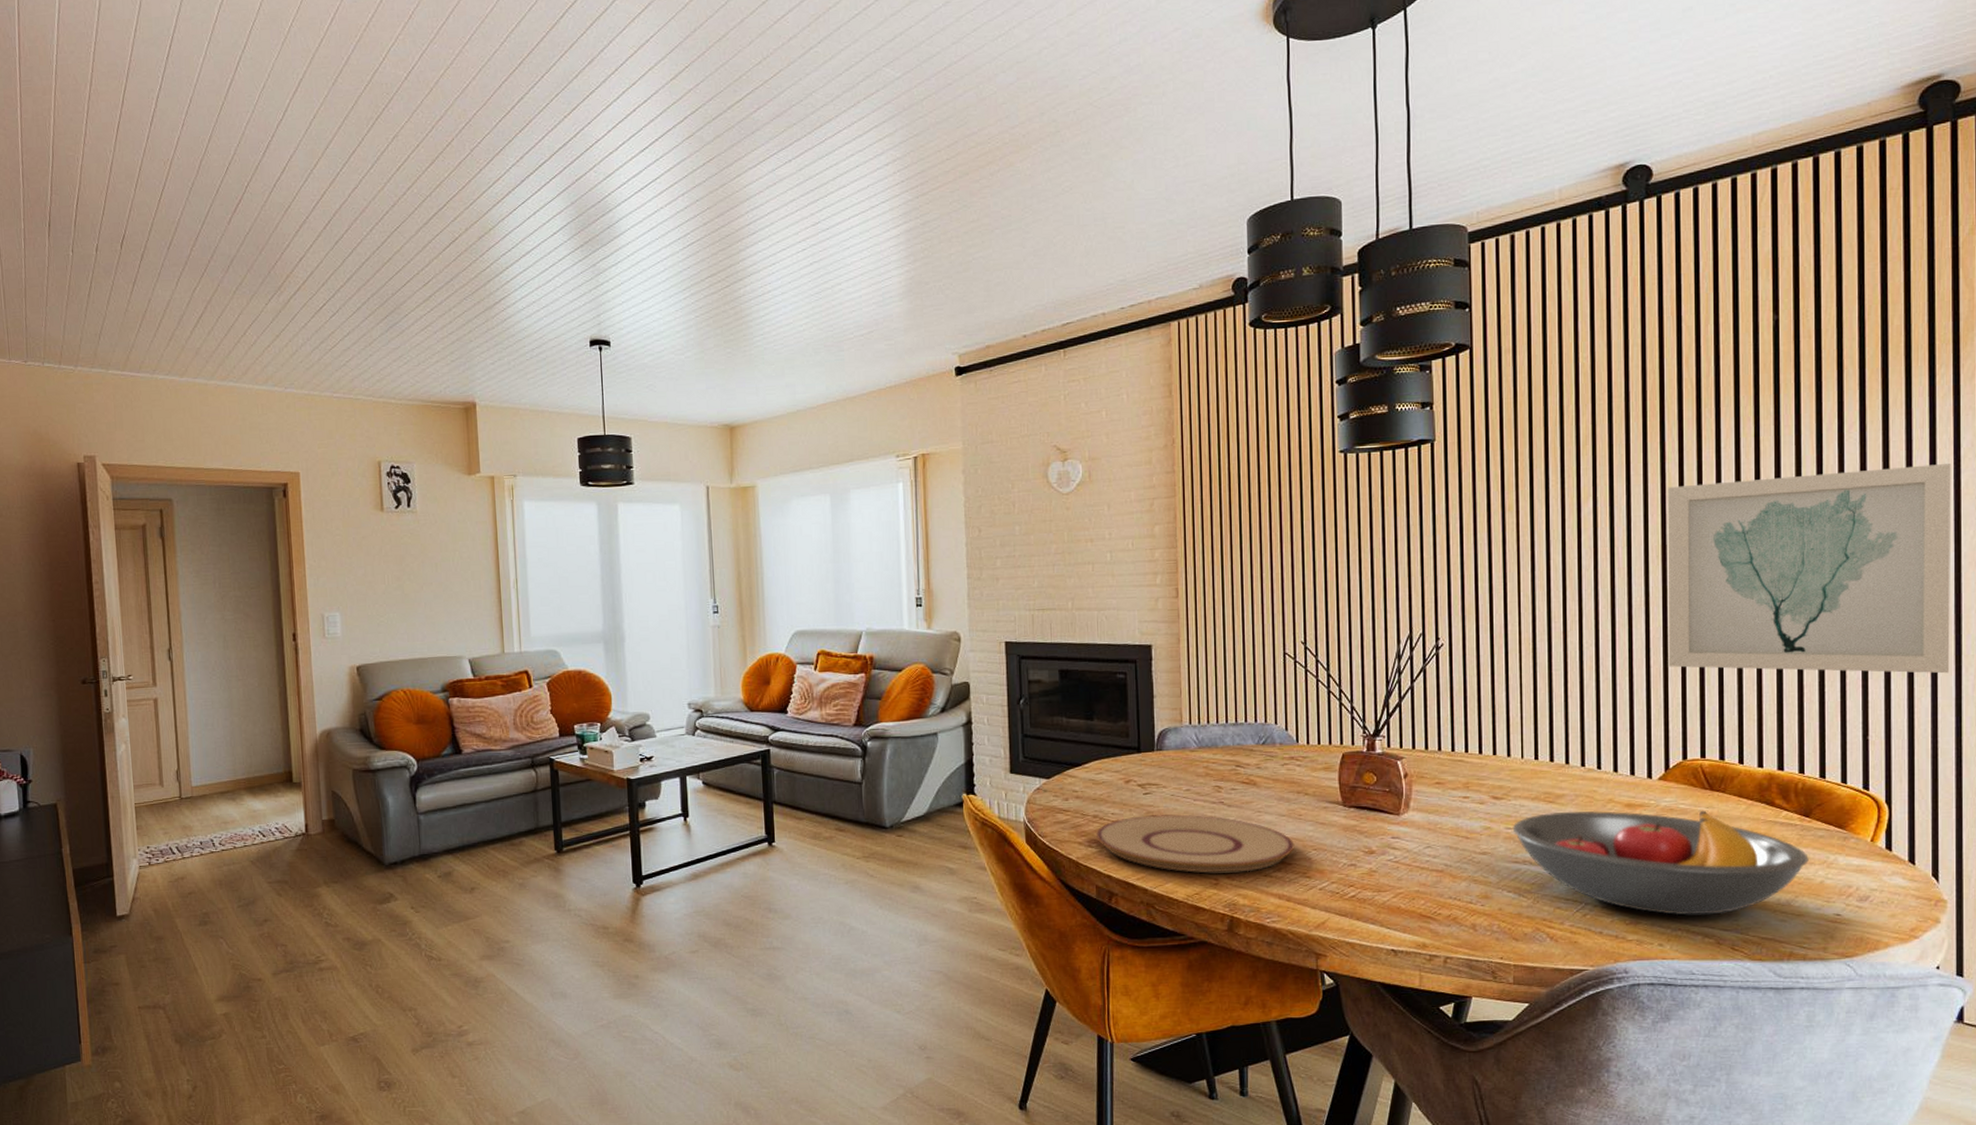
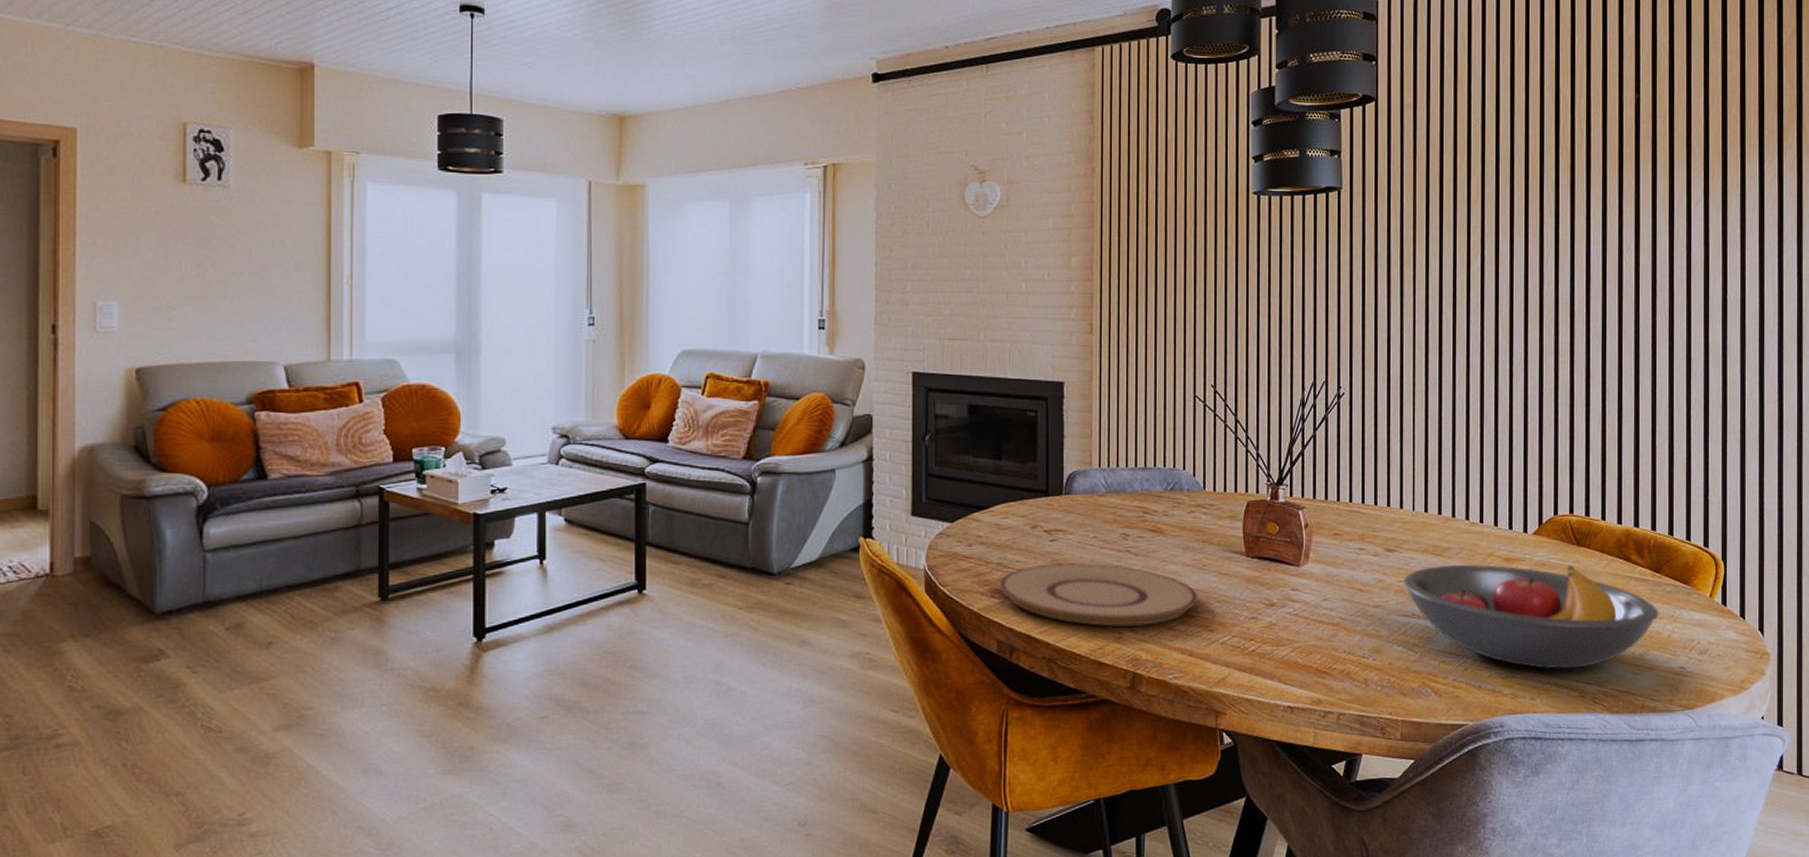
wall art: present [1667,464,1951,674] -> none [1543,244,1776,439]

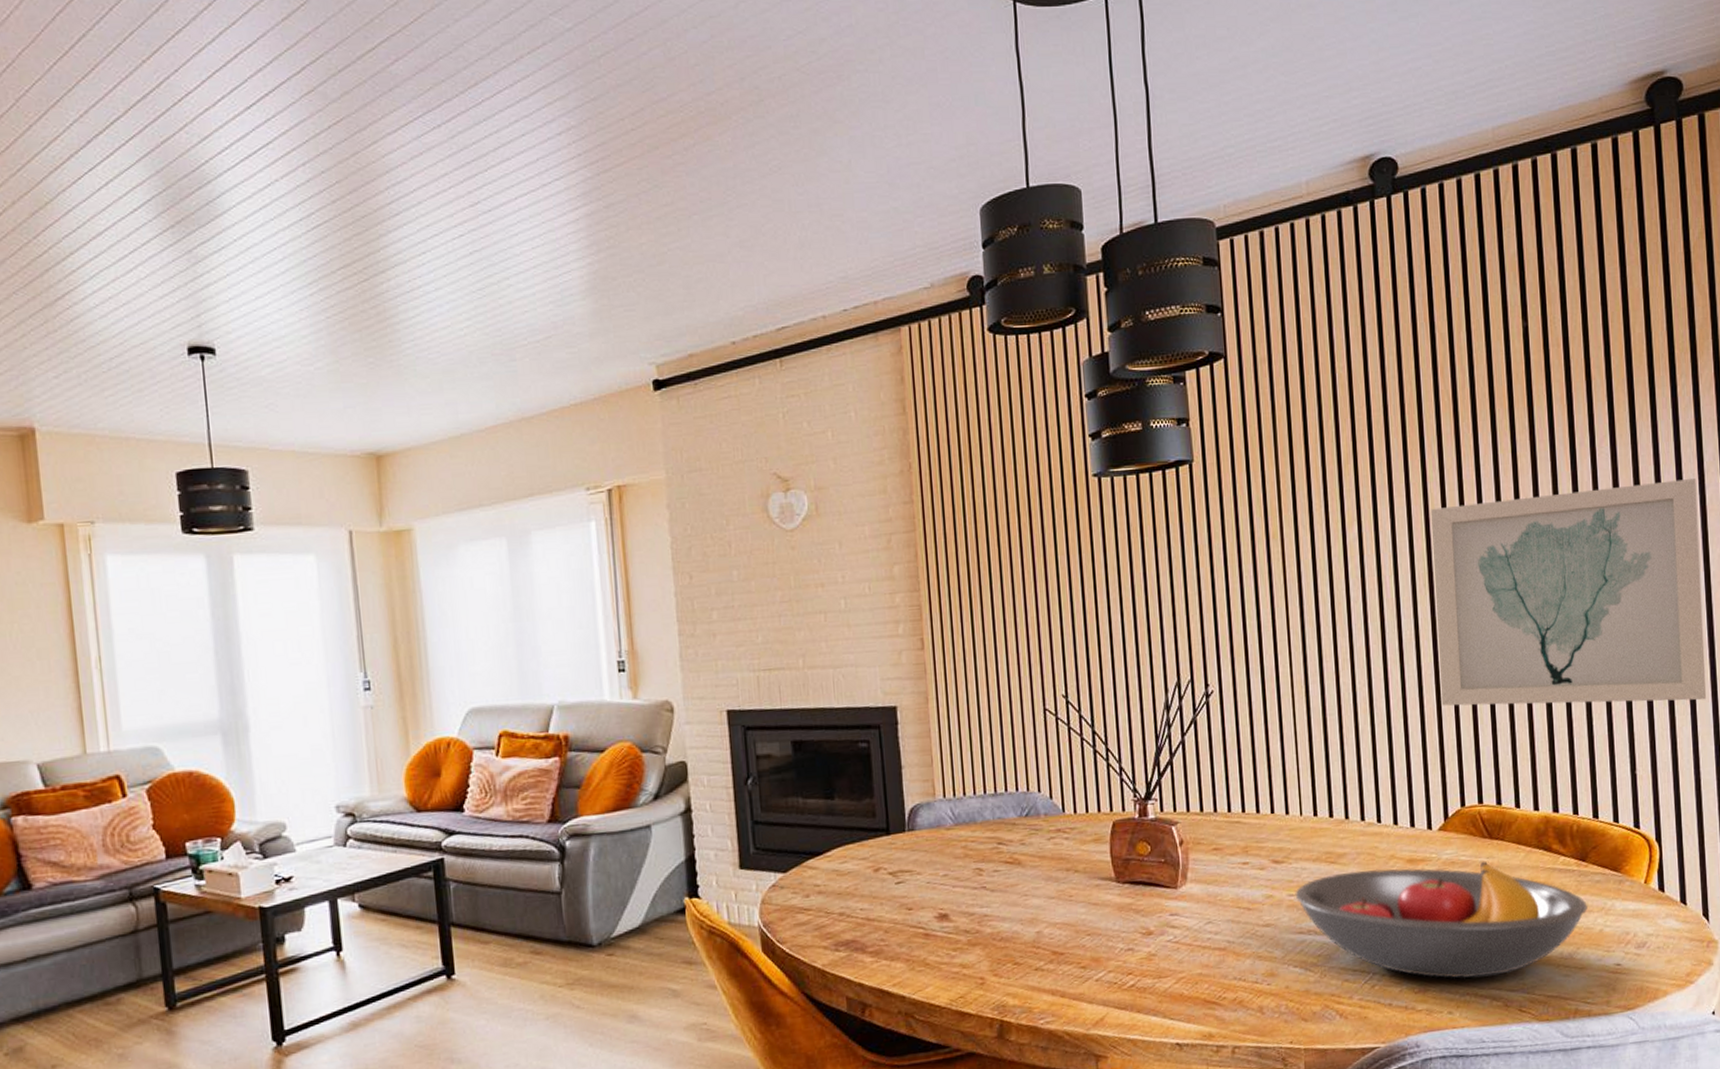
plate: present [998,562,1199,627] -> none [842,903,1067,973]
wall art: none [1543,244,1776,439] -> present [1430,479,1707,706]

